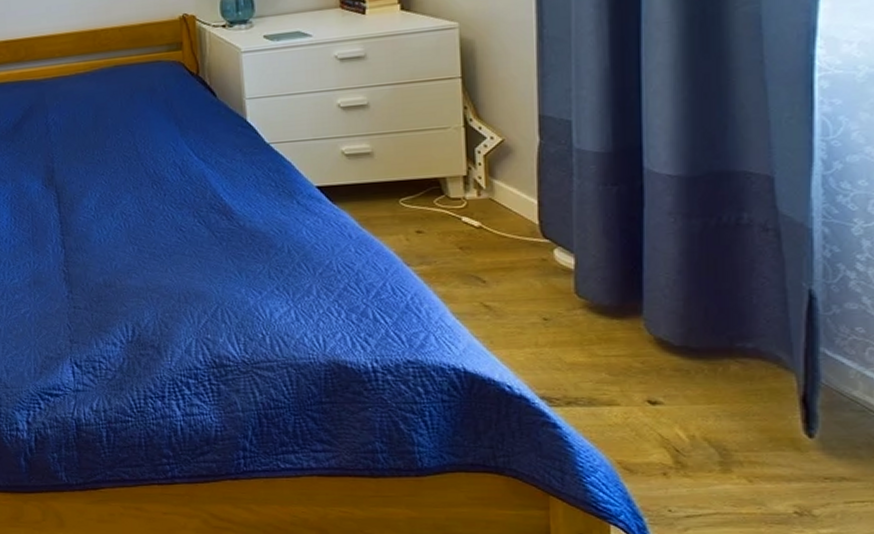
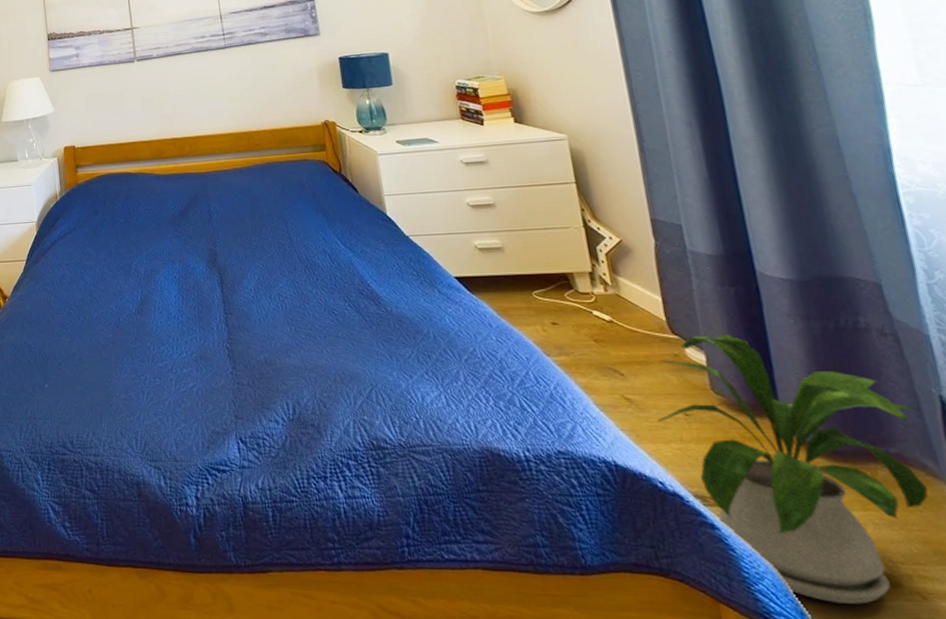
house plant: none [514,236,787,490] -> present [657,335,928,604]

